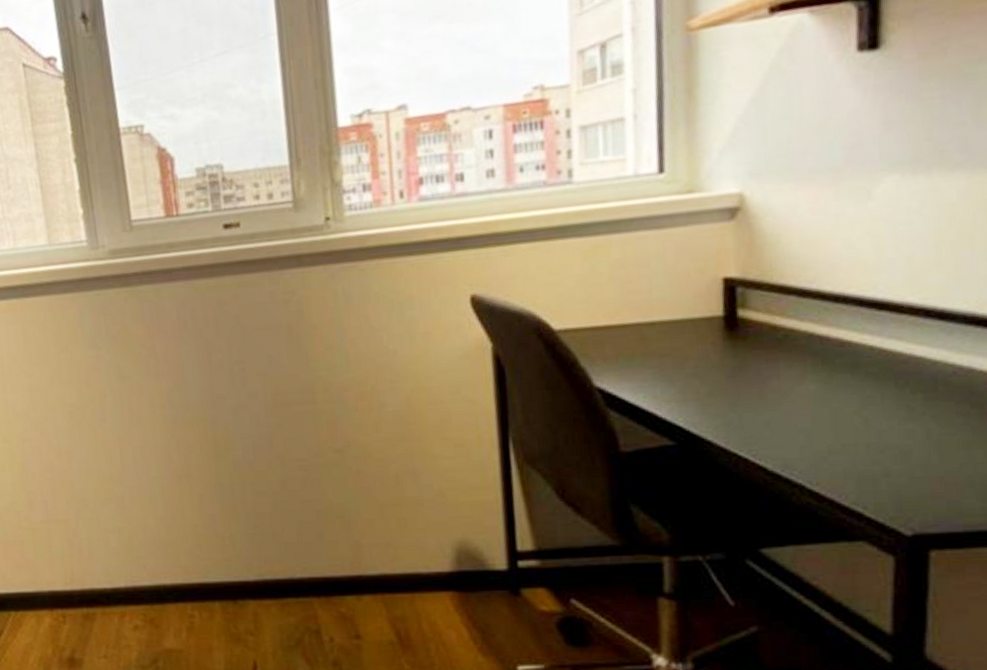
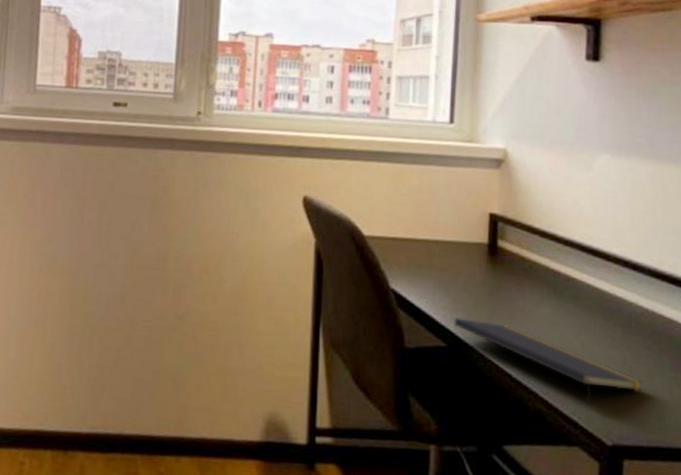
notepad: none [683,409,956,493] -> present [454,317,643,407]

